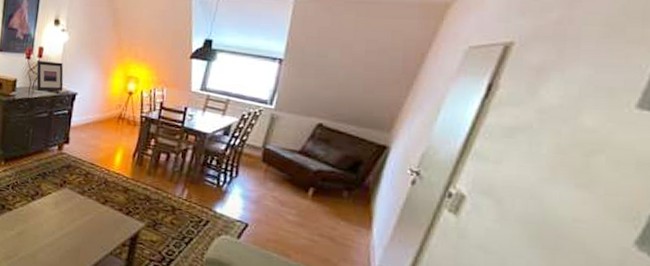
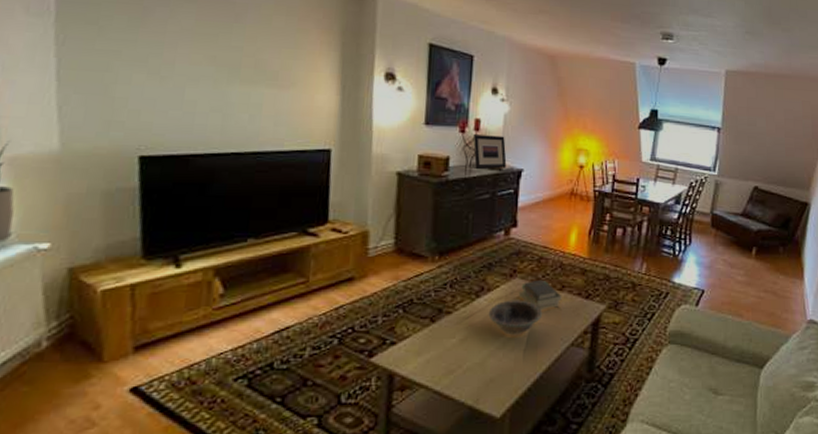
decorative bowl: none [40,206,86,239] -> present [488,300,542,338]
books: none [66,192,105,220] -> present [518,279,562,311]

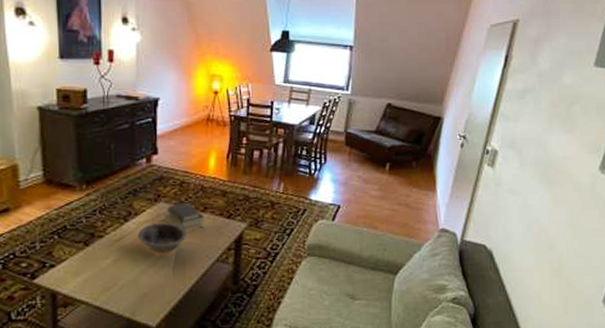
picture frame: present [473,135,507,169] -> none [109,66,143,100]

